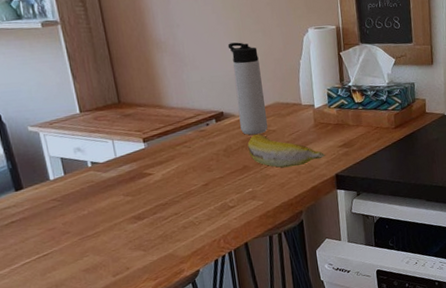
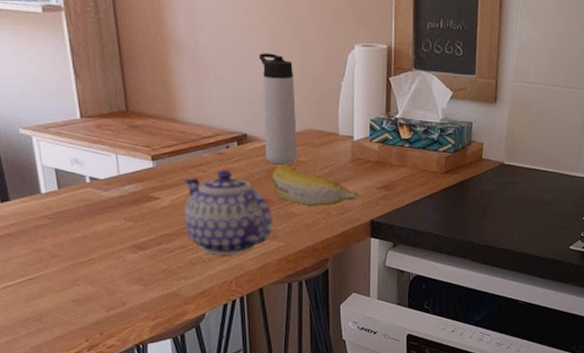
teapot: none [172,143,252,218] -> present [184,169,273,255]

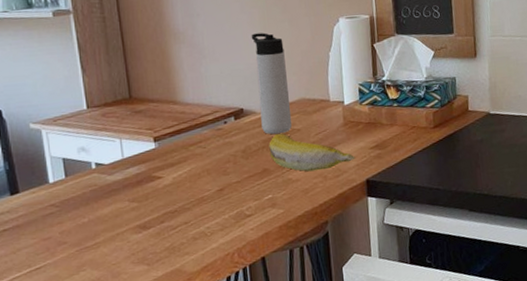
teapot: present [184,169,273,255] -> none [185,144,272,228]

